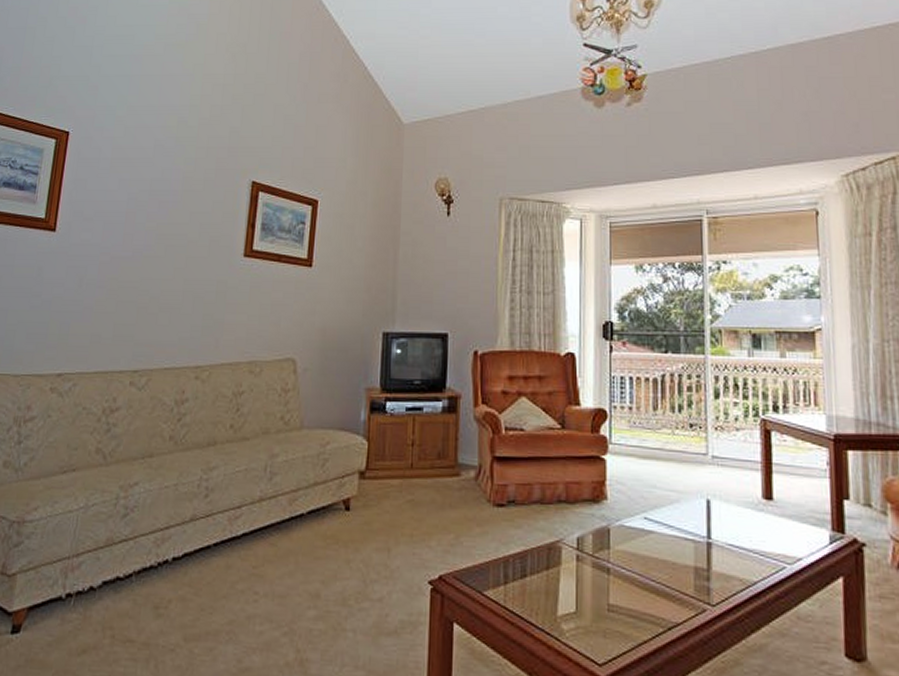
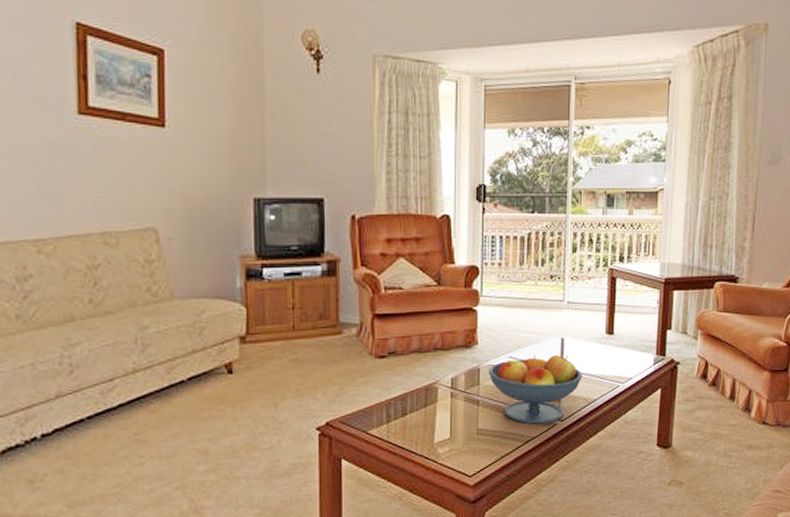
fruit bowl: none [620,517,737,608] -> present [488,355,583,424]

